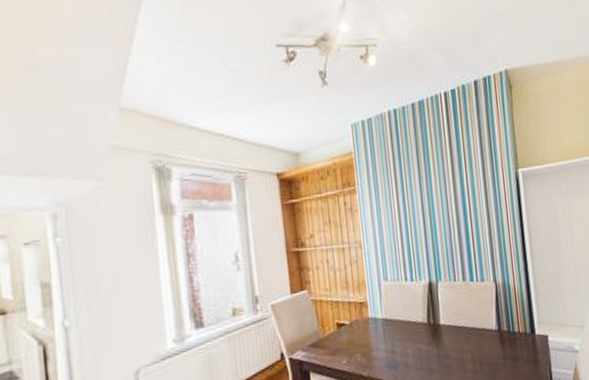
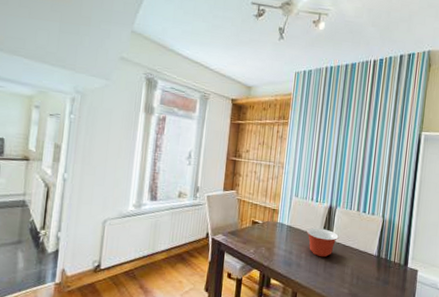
mixing bowl: none [406,312,448,349] -> present [306,228,339,258]

